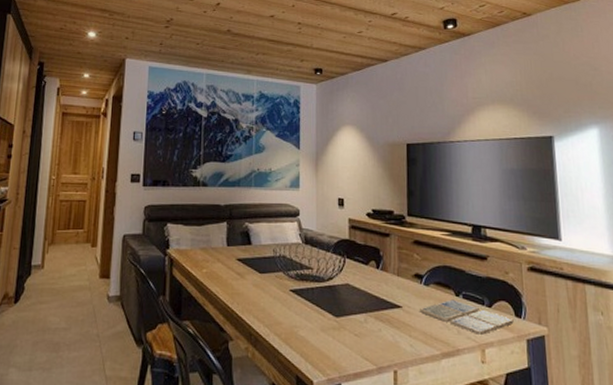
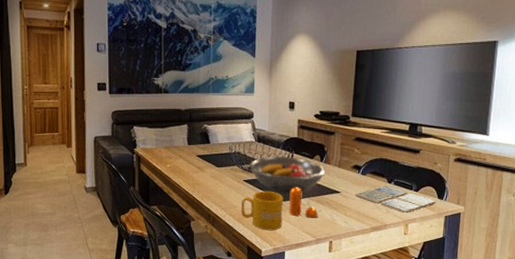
mug: none [288,303,337,356] -> present [241,191,284,231]
fruit bowl: none [297,261,383,307] -> present [250,156,326,193]
pepper shaker: none [343,299,378,340] -> present [289,186,318,218]

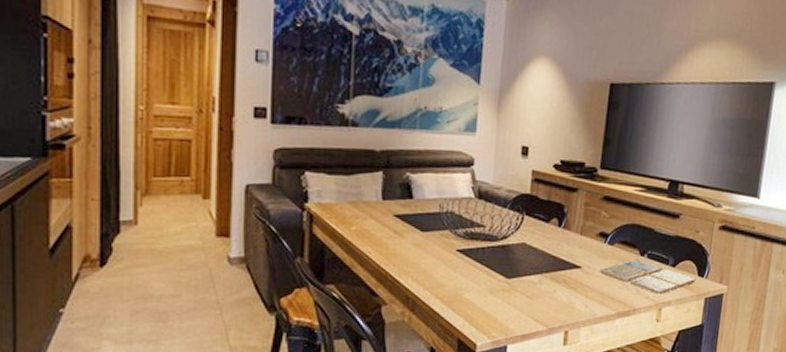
mug: present [241,191,284,231] -> none [452,264,509,318]
fruit bowl: present [250,156,326,193] -> none [466,218,564,268]
pepper shaker: present [289,186,318,218] -> none [515,259,552,301]

